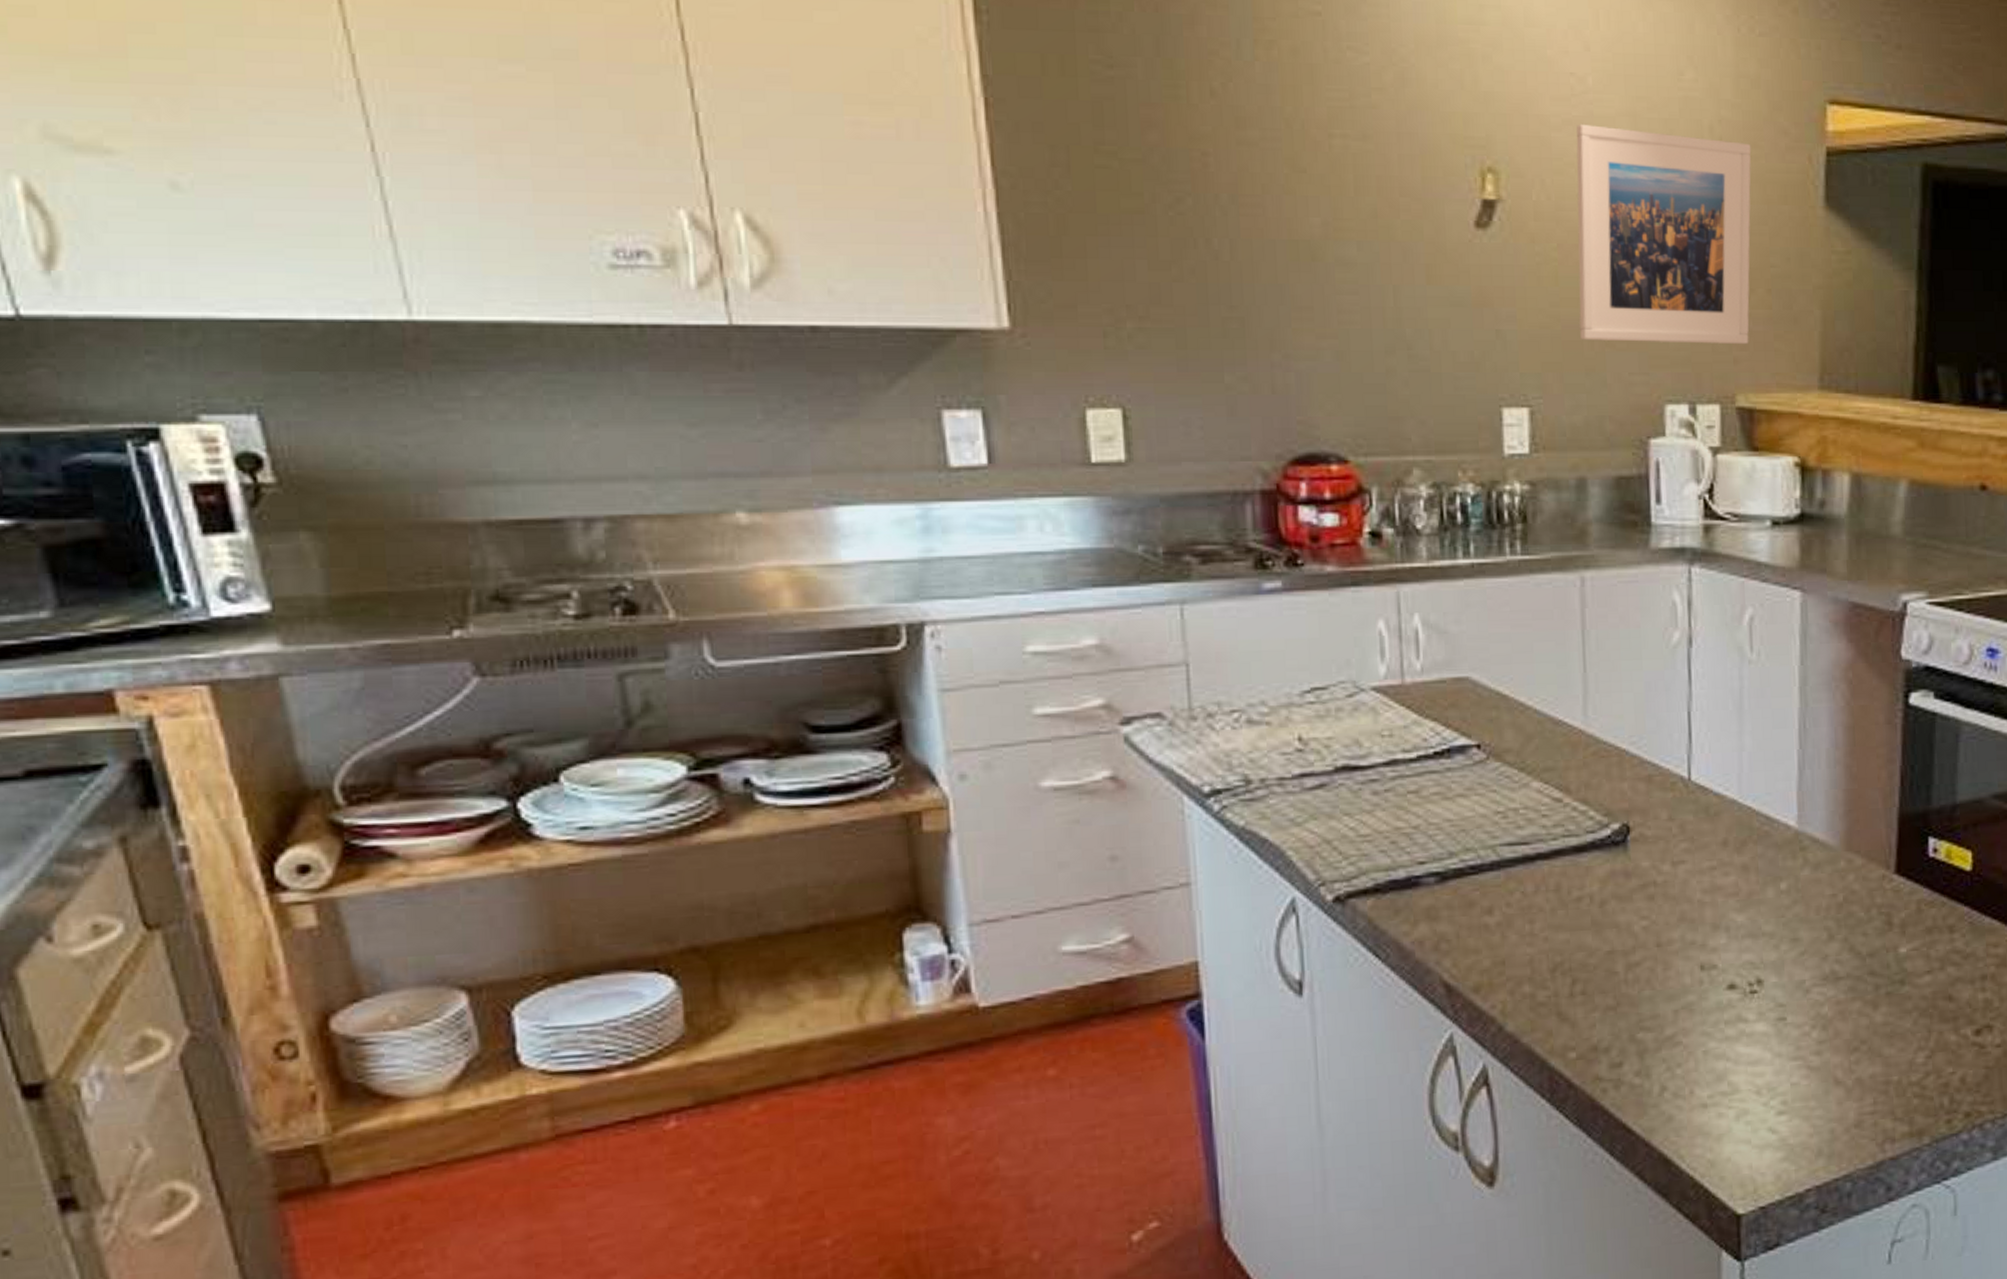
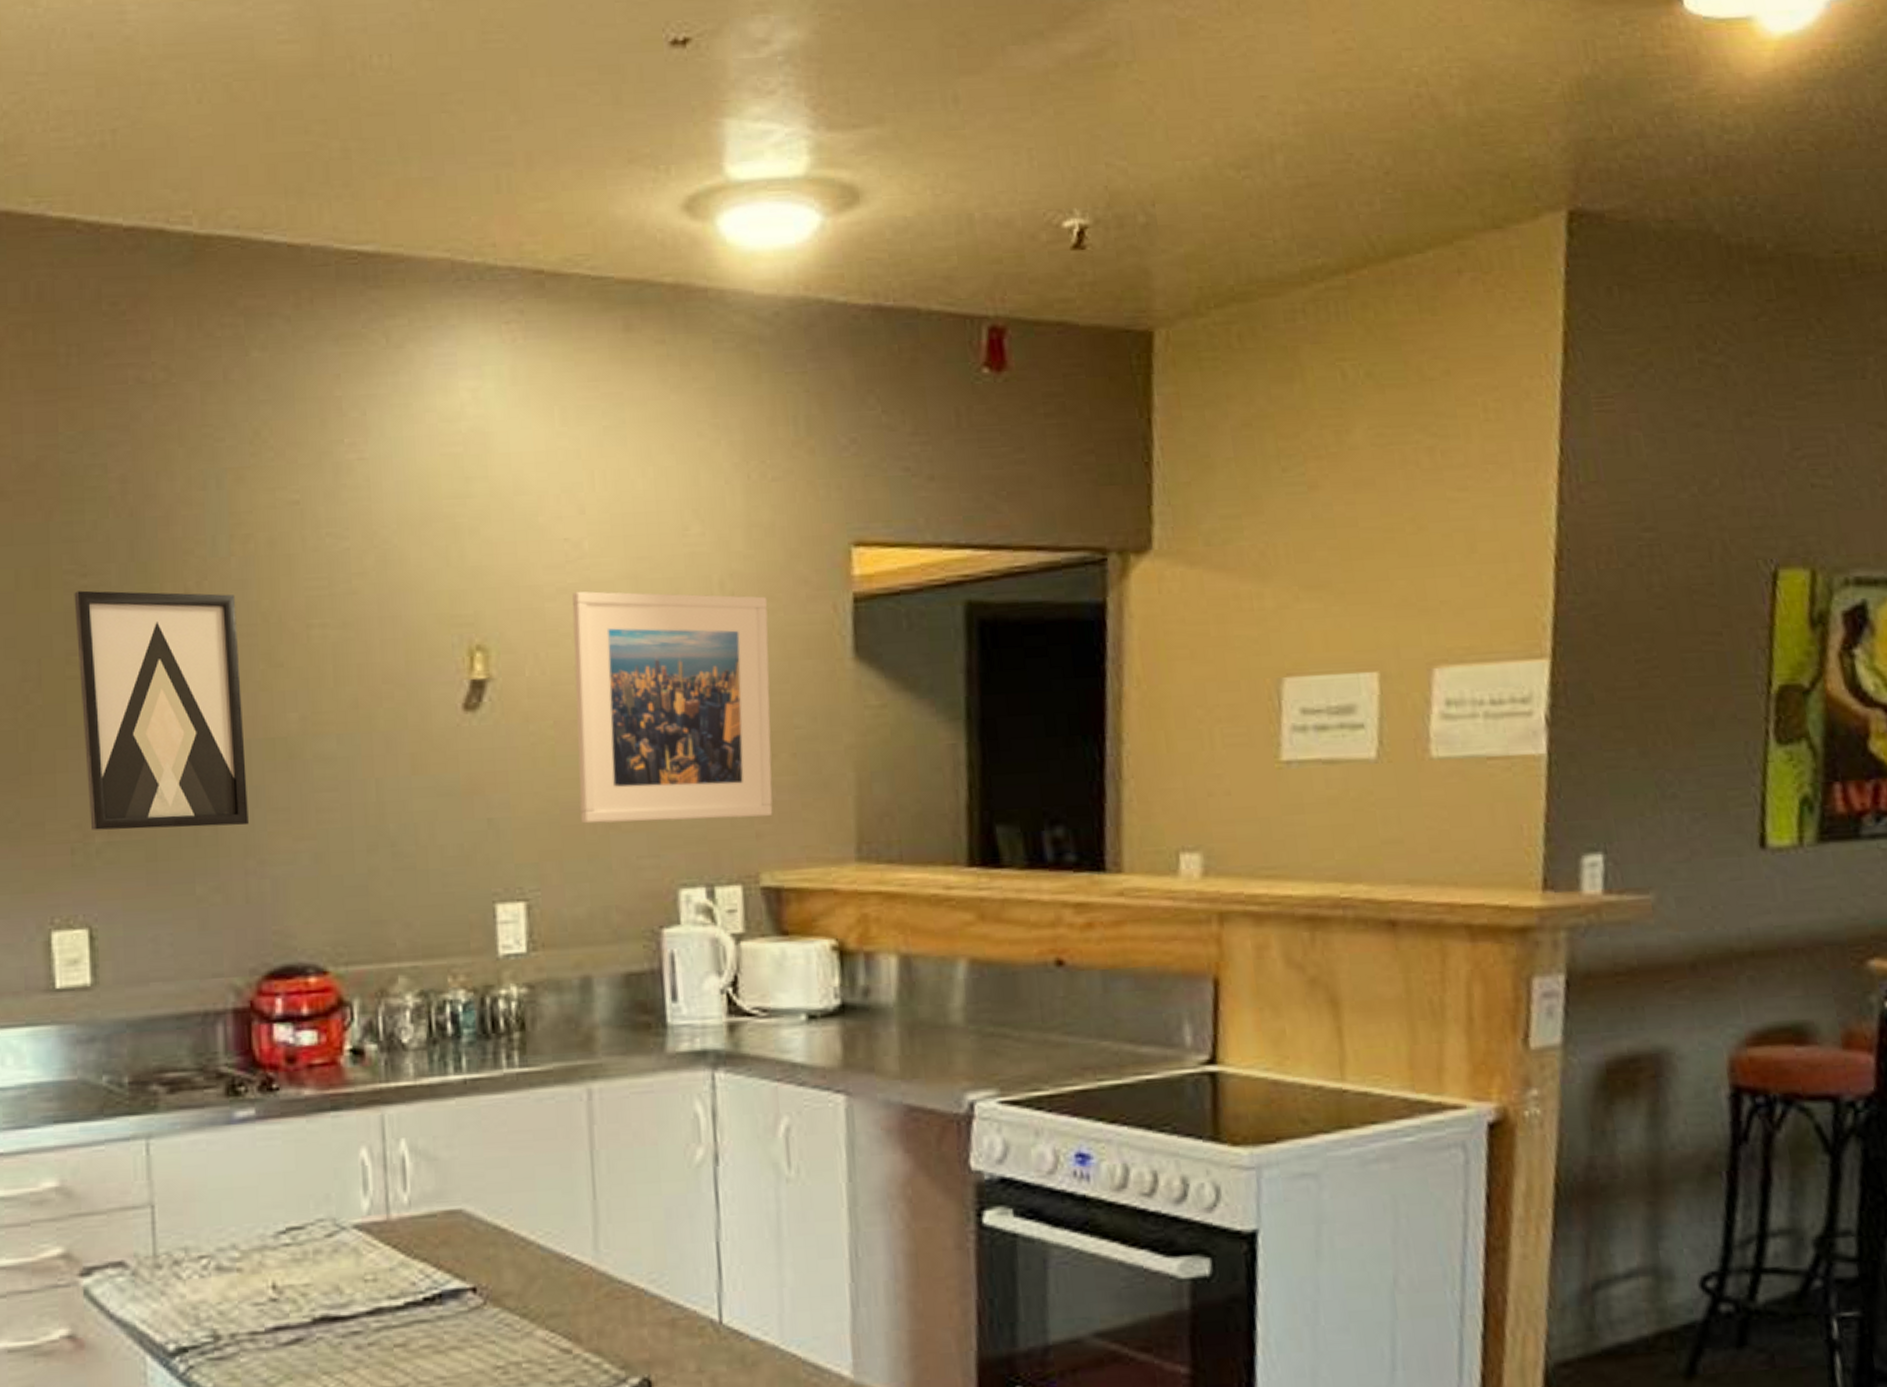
wall art: none [1101,81,1274,321] -> present [74,590,249,830]

